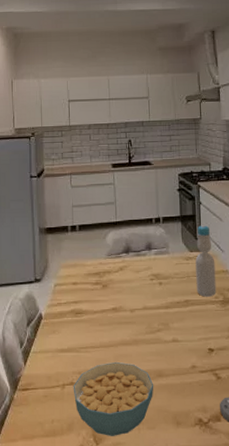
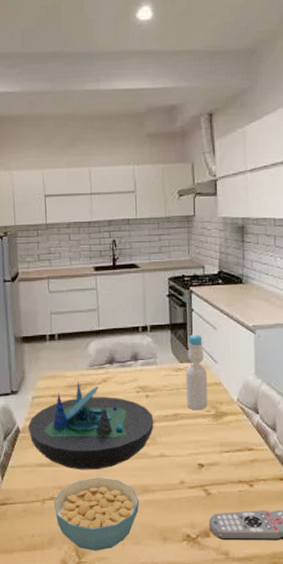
decorative bowl: none [49,269,167,356] -> present [27,381,154,470]

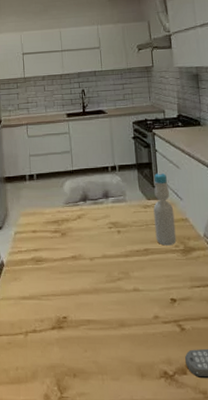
decorative bowl: present [27,381,154,470] -> none [11,218,127,304]
cereal bowl: present [53,477,140,551] -> none [35,311,117,386]

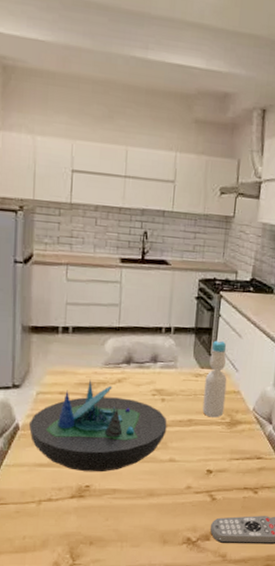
decorative bowl: none [11,218,127,304] -> present [28,379,167,473]

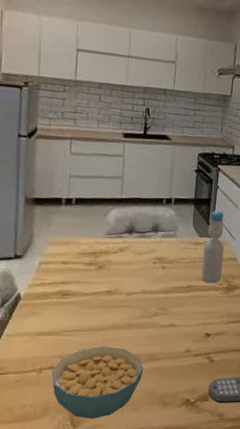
decorative bowl: present [28,379,167,473] -> none [30,249,168,339]
cereal bowl: none [50,480,143,553] -> present [51,346,144,419]

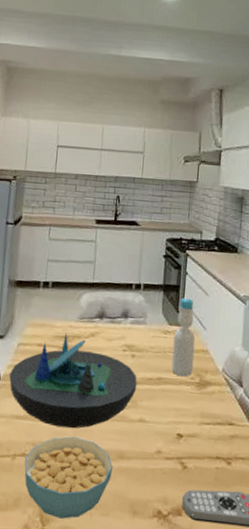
decorative bowl: none [30,249,168,339] -> present [9,332,137,429]

